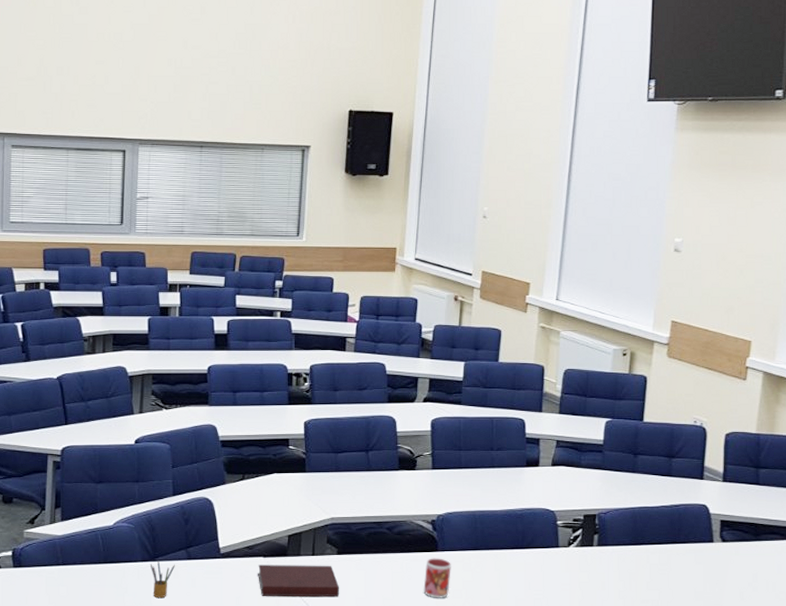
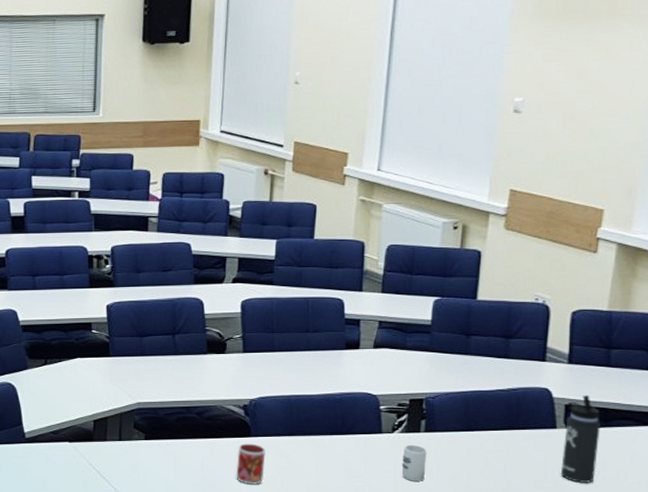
notebook: present [258,565,340,596] -> none [64,449,149,482]
cup: none [576,559,599,594] -> present [401,445,427,481]
thermos bottle: none [718,511,751,594] -> present [561,396,600,483]

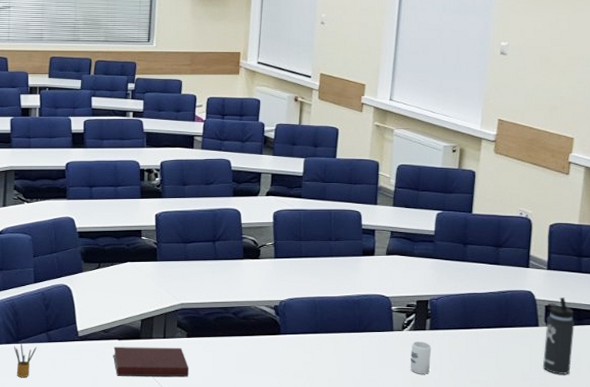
notebook: none [64,449,149,482] -> present [113,347,189,376]
mug: present [236,443,265,485] -> none [267,341,293,378]

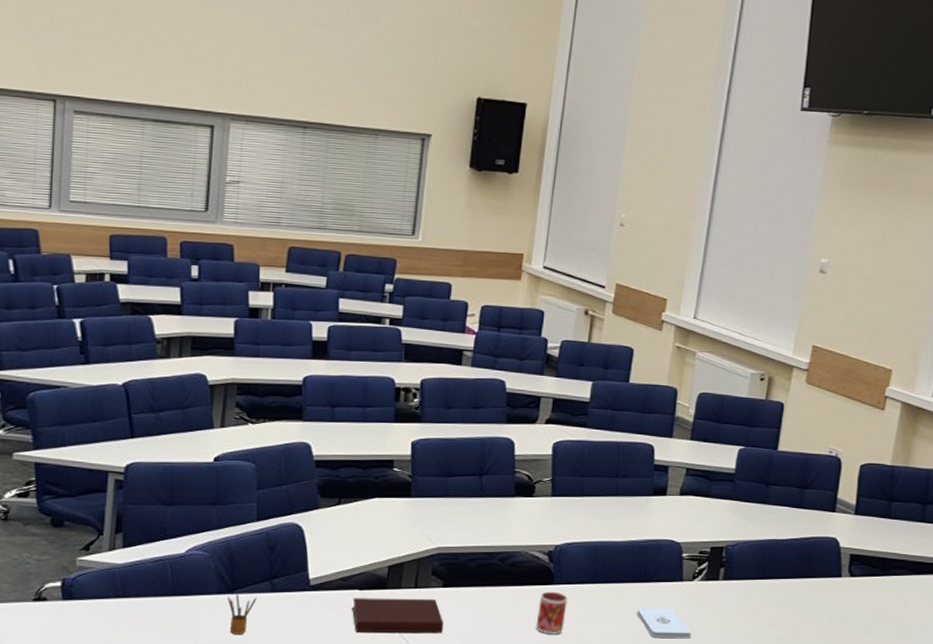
mug: none [267,341,293,378] -> present [536,591,568,635]
notepad: none [354,354,404,383] -> present [637,607,691,639]
cup: present [410,342,432,374] -> none [699,593,724,630]
thermos bottle: present [543,298,574,374] -> none [843,545,880,630]

